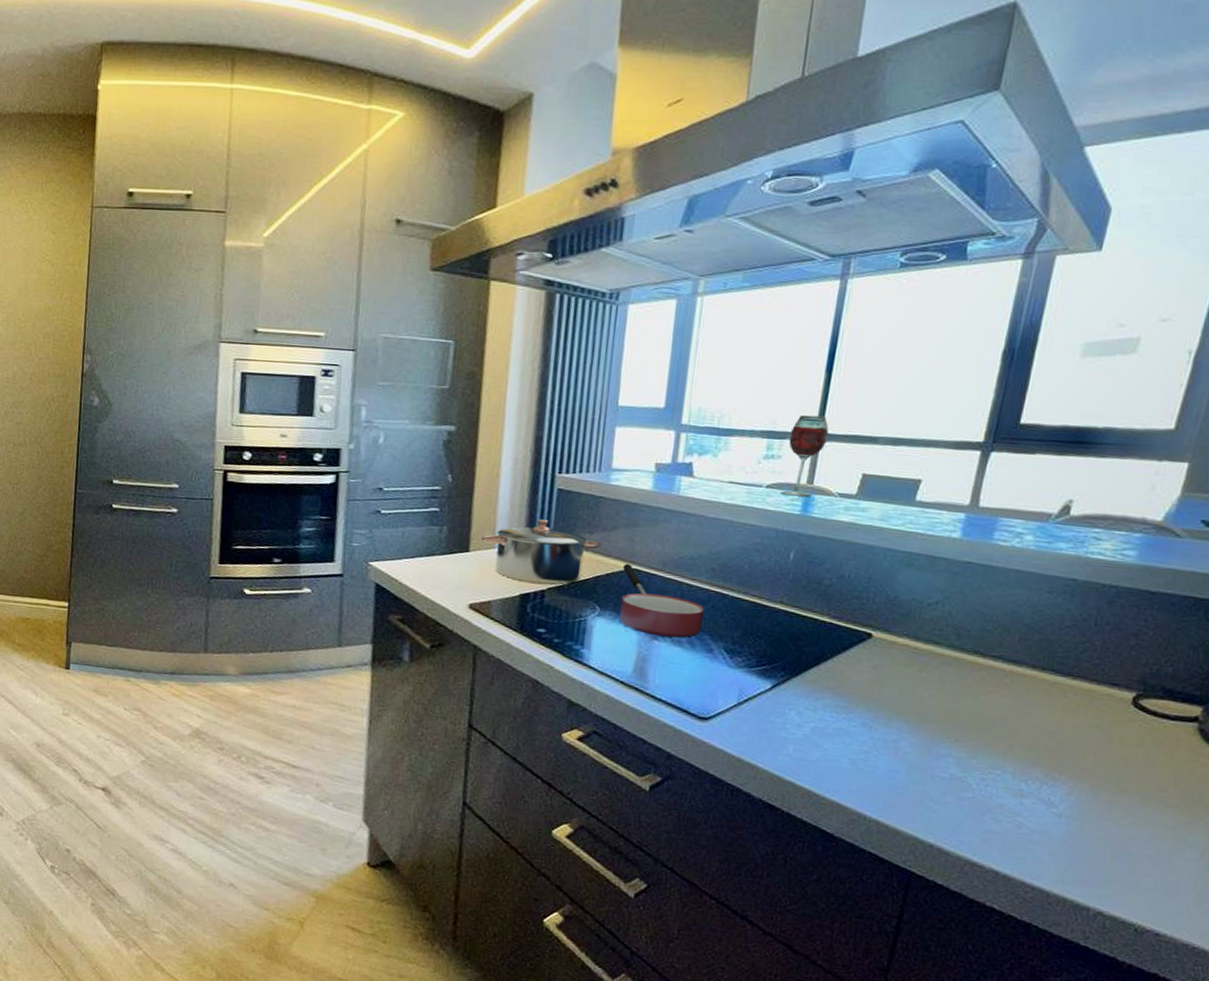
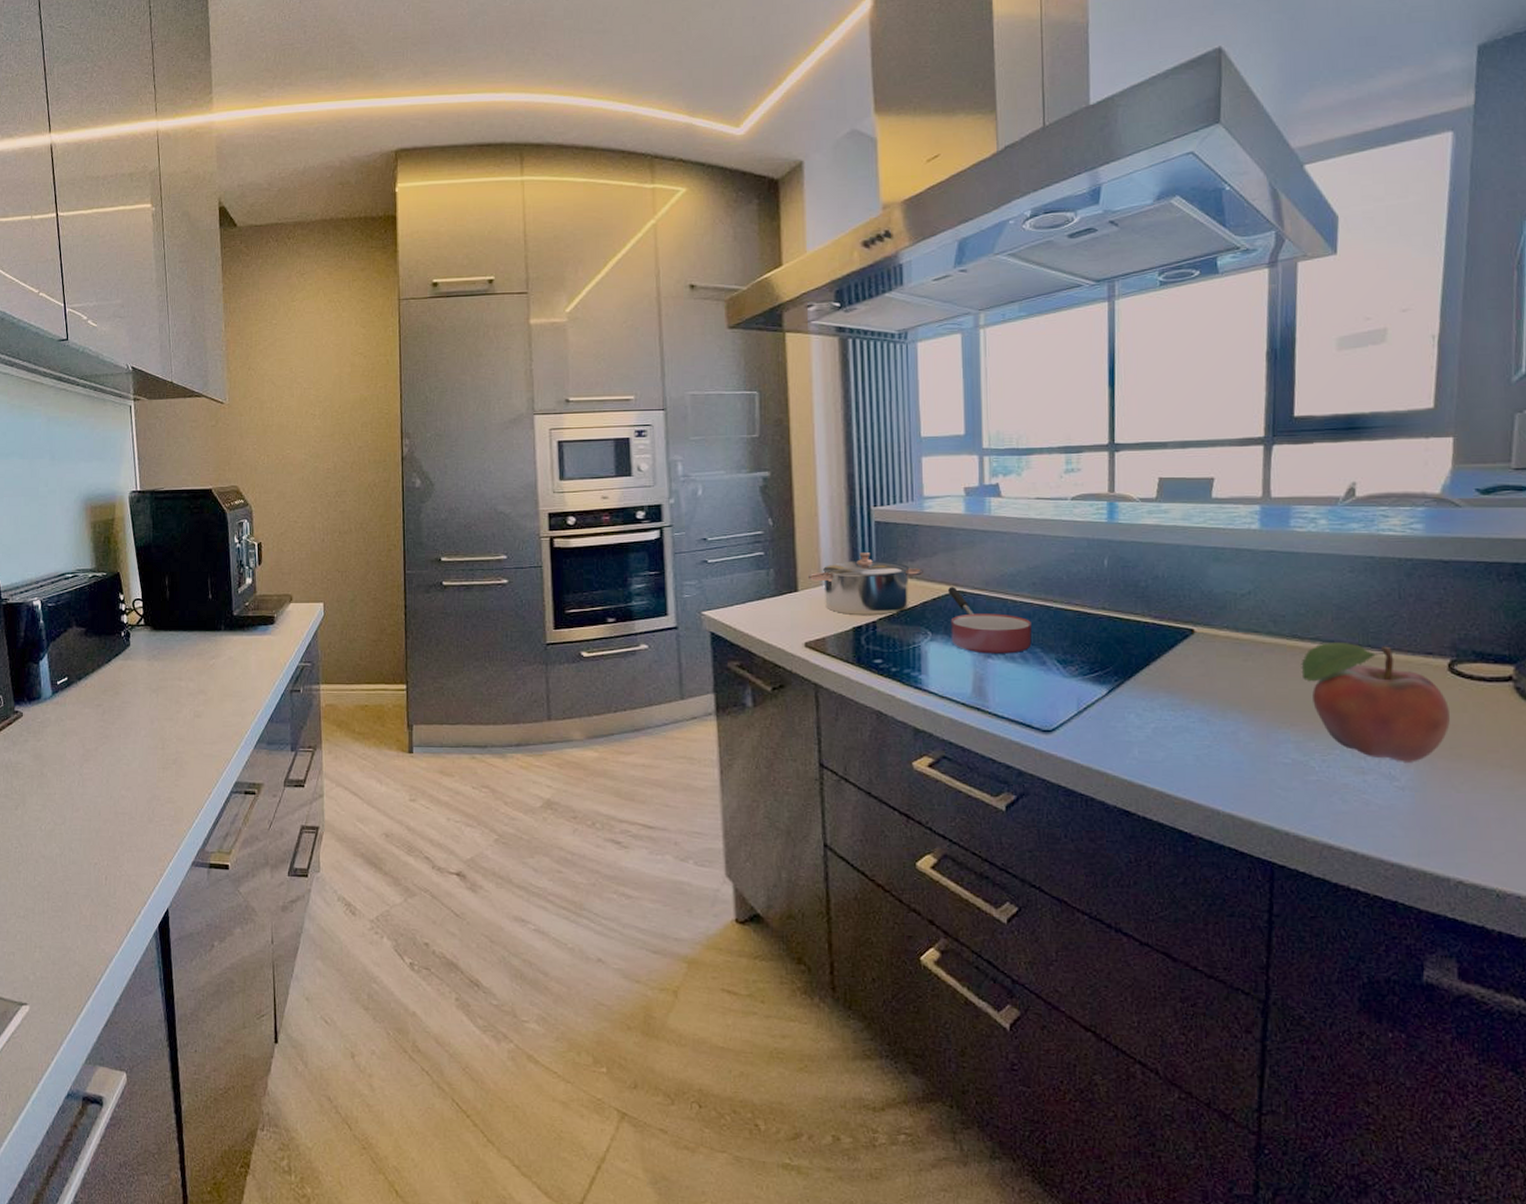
wineglass: present [780,414,829,498] -> none [1085,428,1121,506]
fruit: none [976,662,1125,792] -> present [1301,641,1450,762]

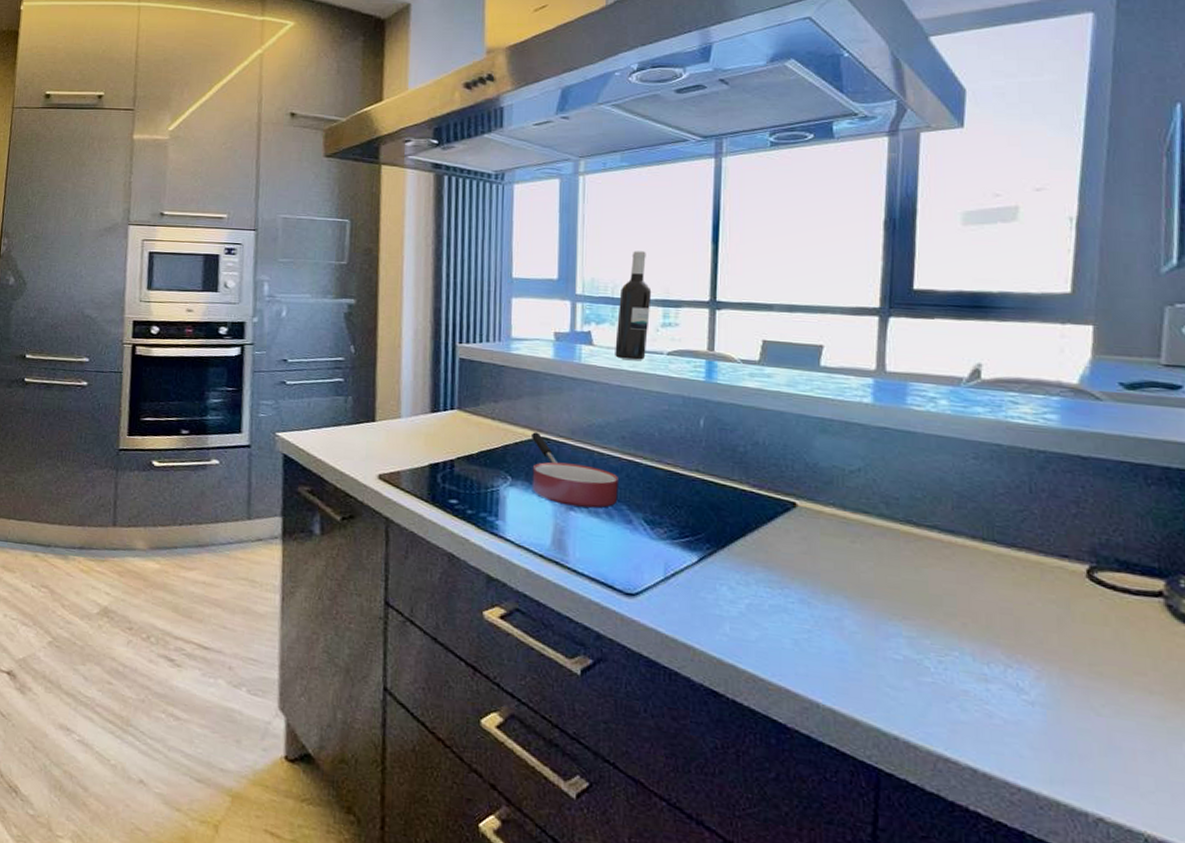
cooking pot: present [809,551,925,615] -> none [387,387,508,454]
wine bottle: none [1022,400,1054,508] -> present [615,251,652,360]
fruit: present [1301,641,1450,762] -> none [916,532,1089,676]

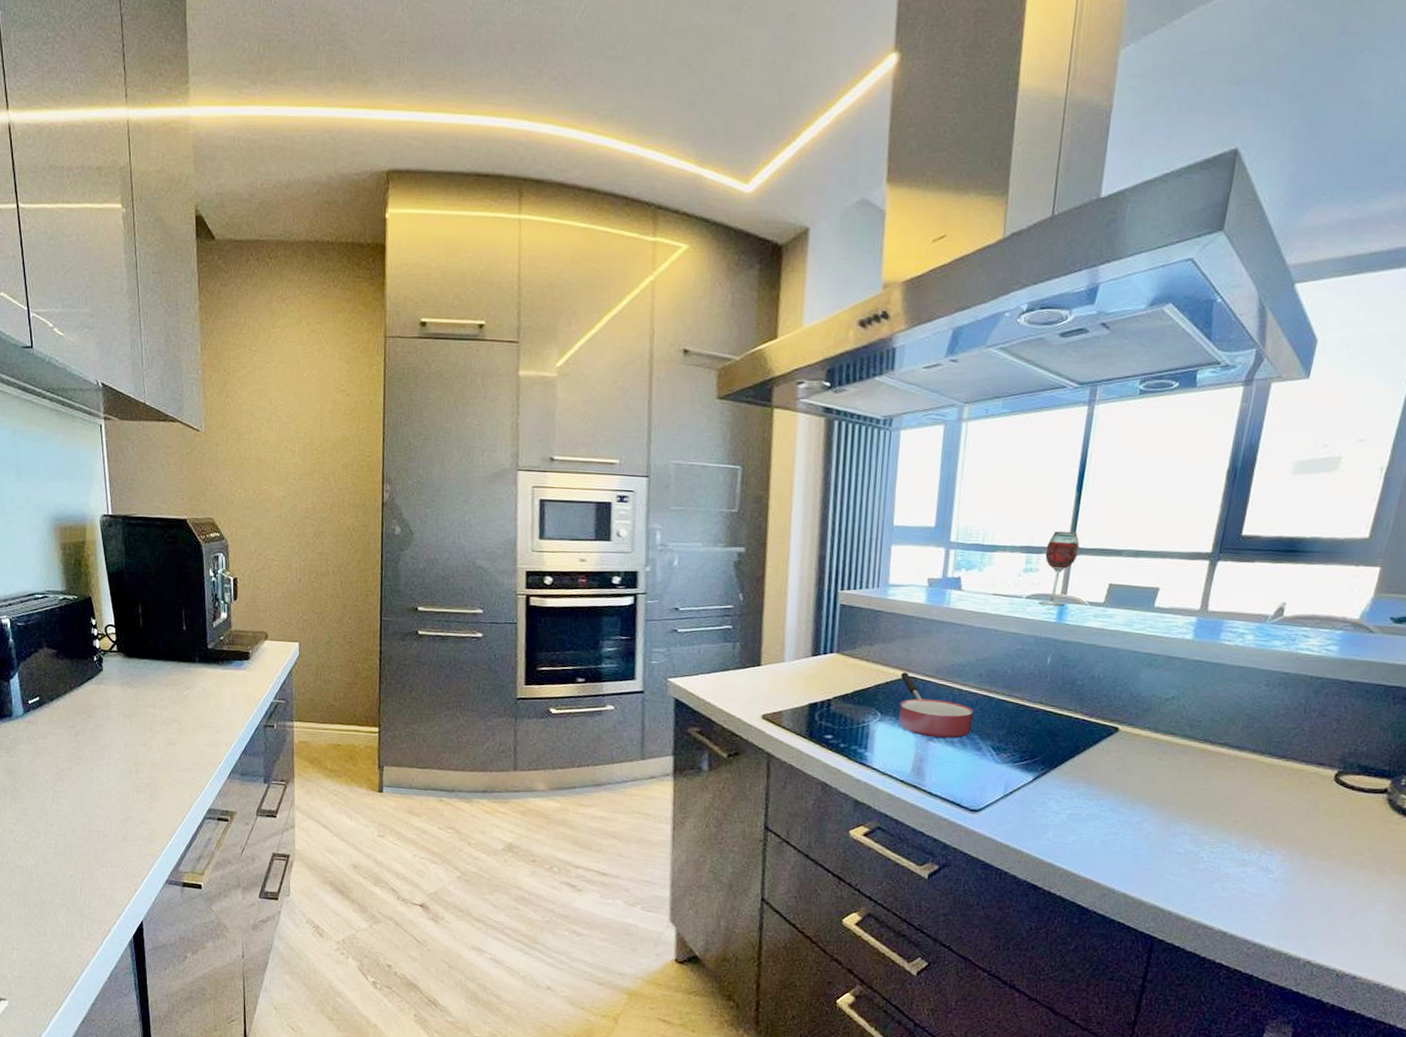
wine bottle: present [615,251,652,360] -> none [980,499,1018,604]
wineglass: none [682,284,722,364] -> present [1038,531,1080,607]

